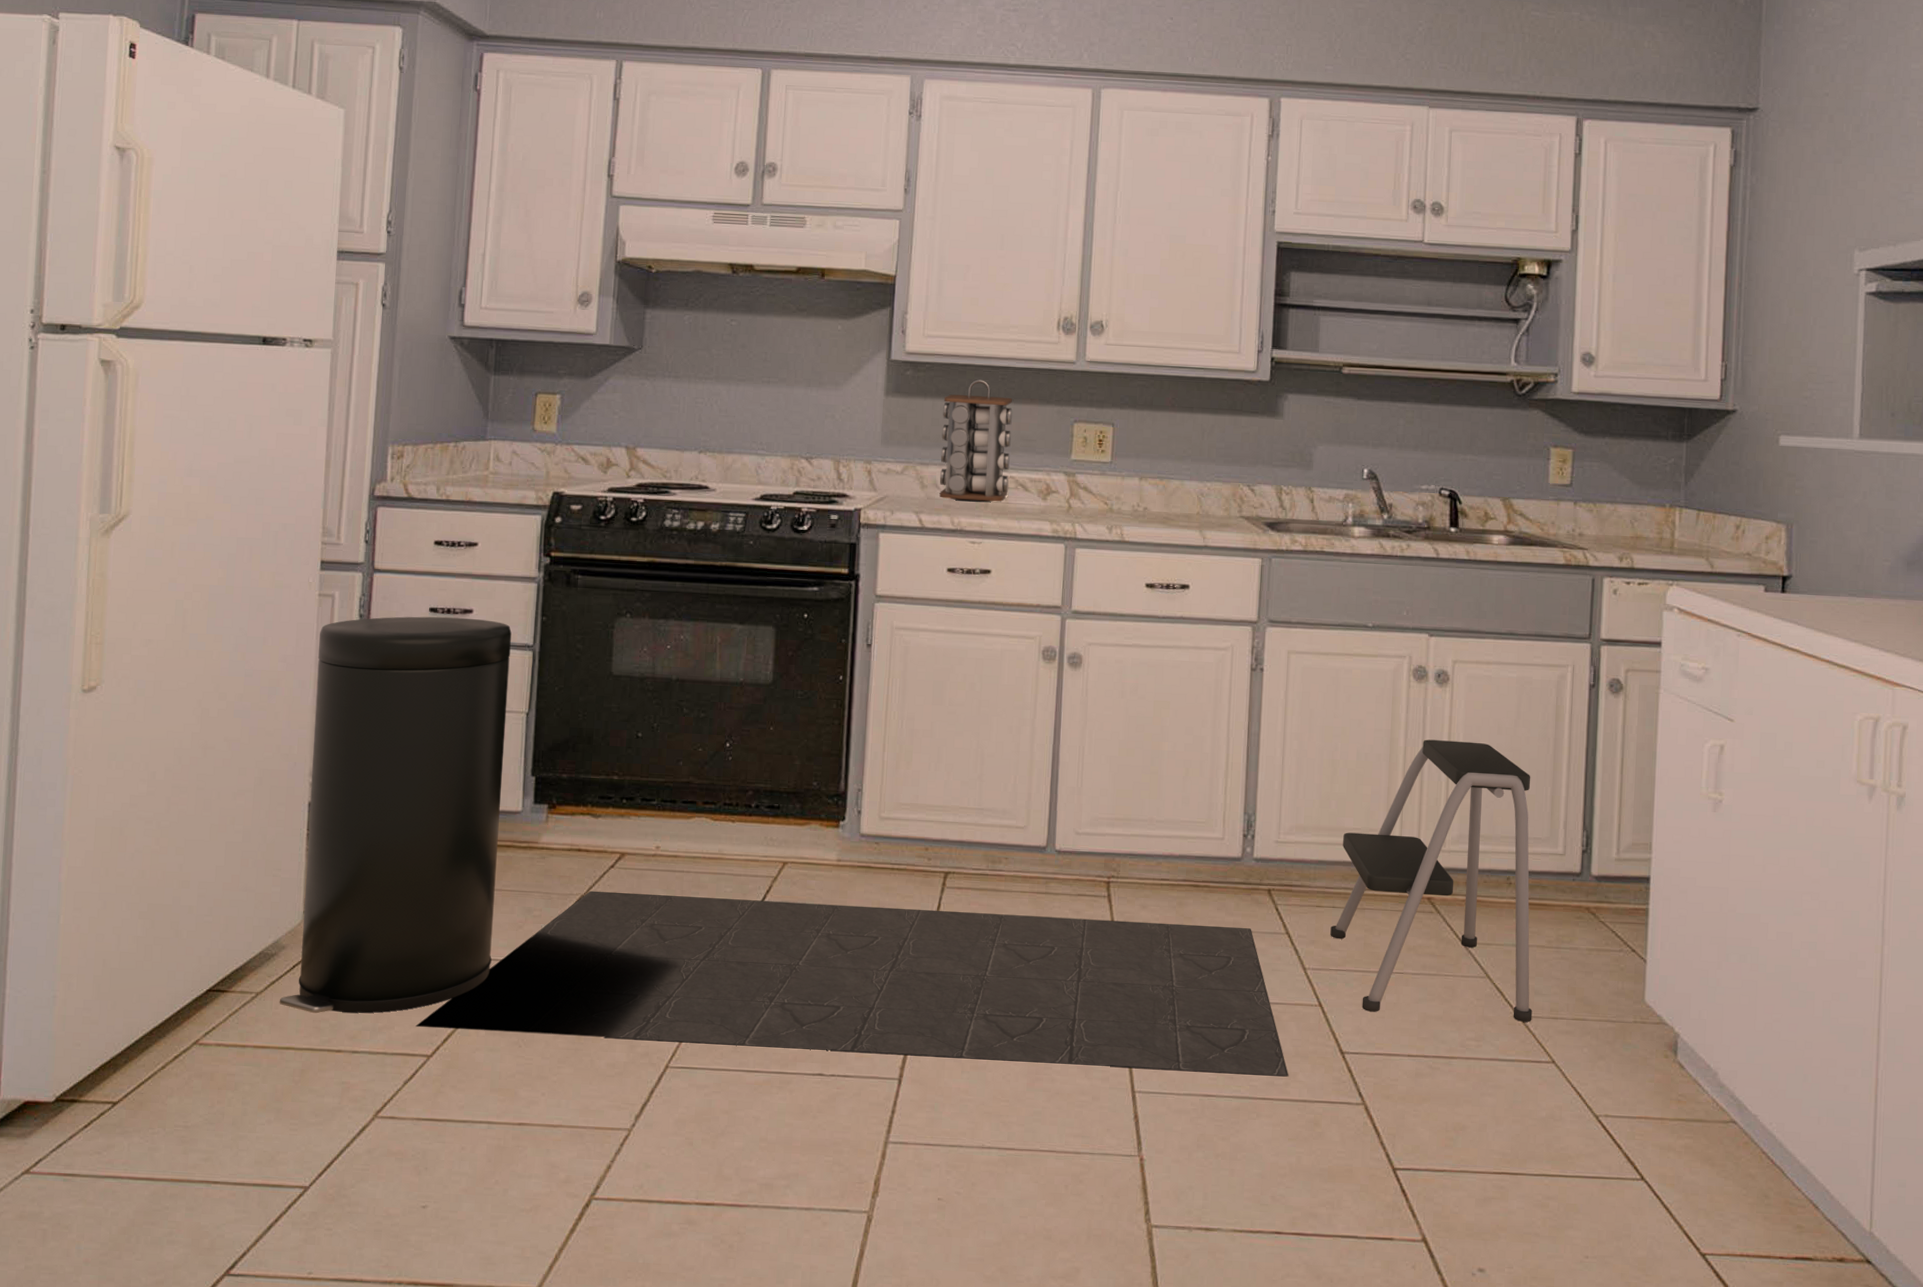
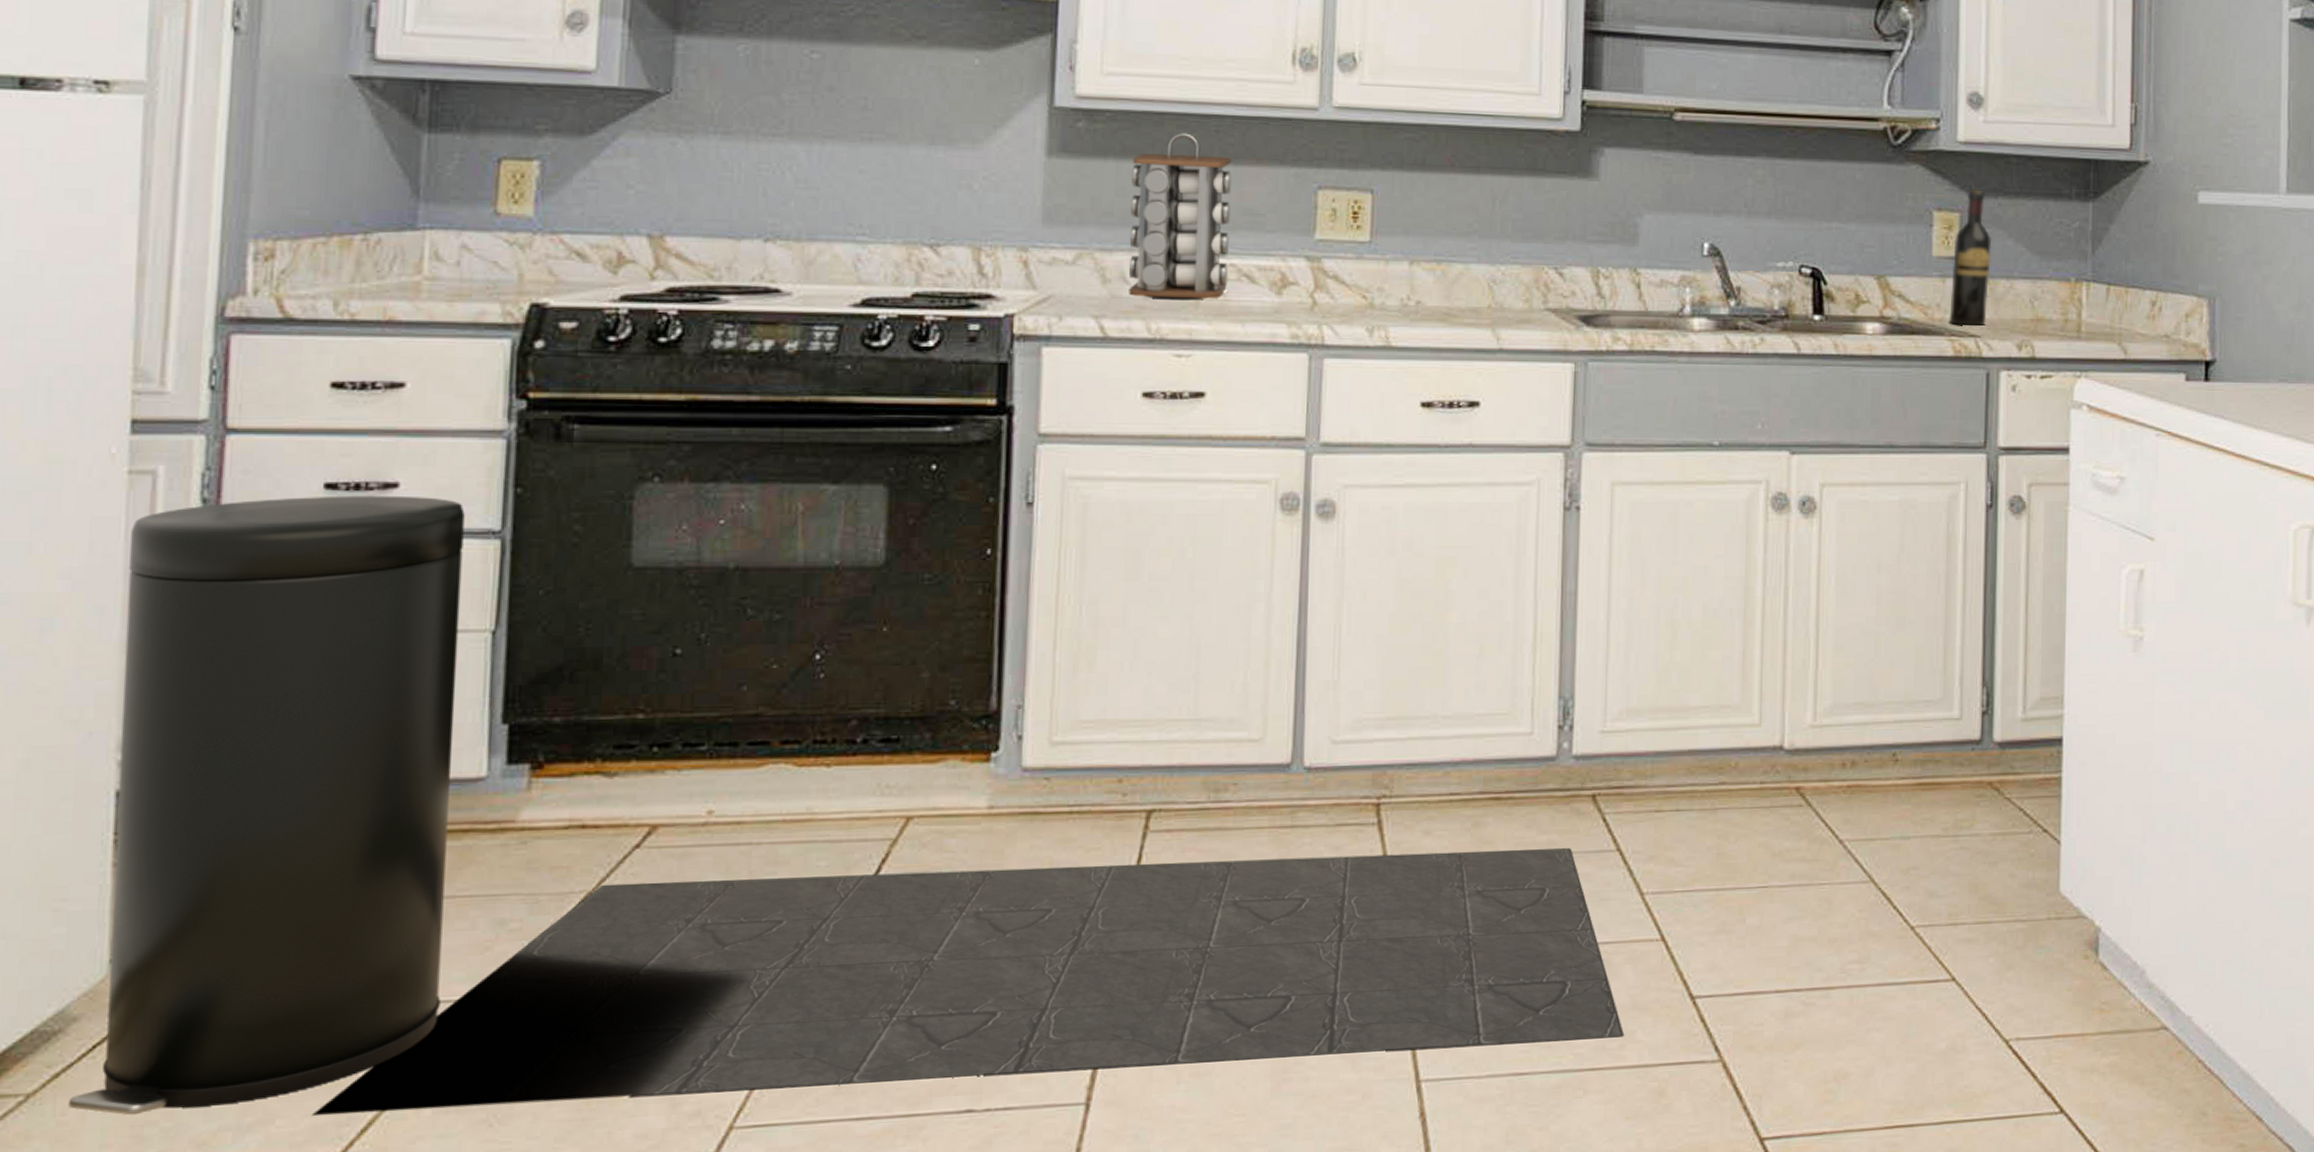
step stool: present [1330,739,1533,1022] -> none [1674,585,1927,941]
wine bottle: none [1562,431,1600,541] -> present [1949,189,1992,327]

